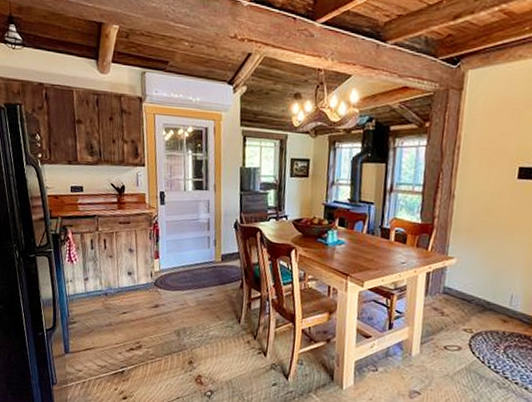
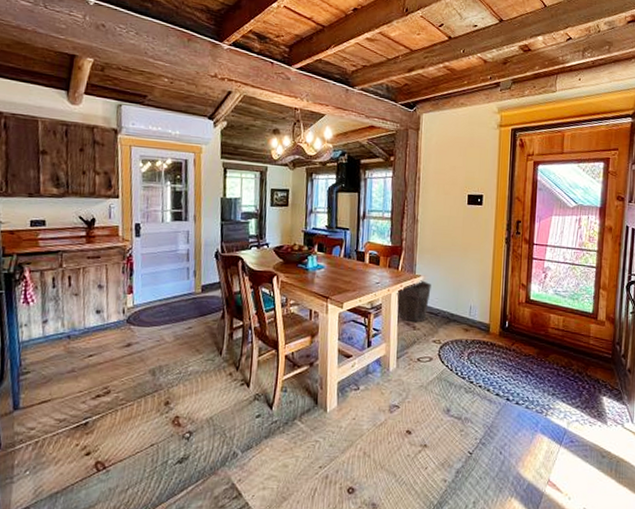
waste bin: none [424,263,466,309] -> present [396,280,431,323]

